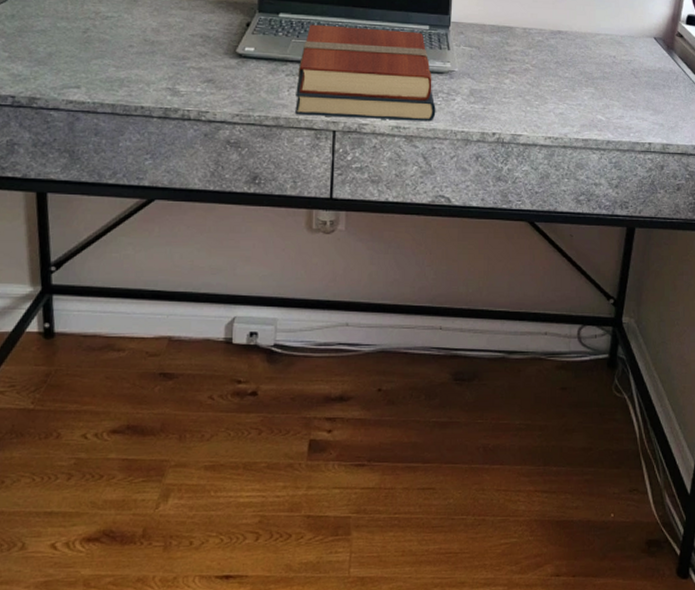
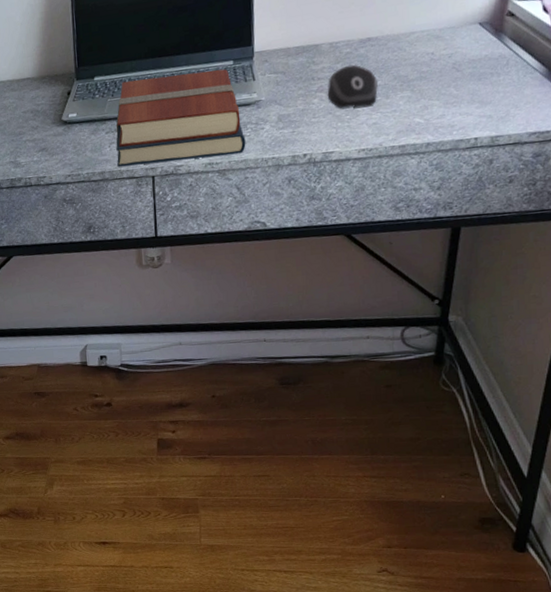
computer mouse: none [518,53,565,95] -> present [327,64,378,108]

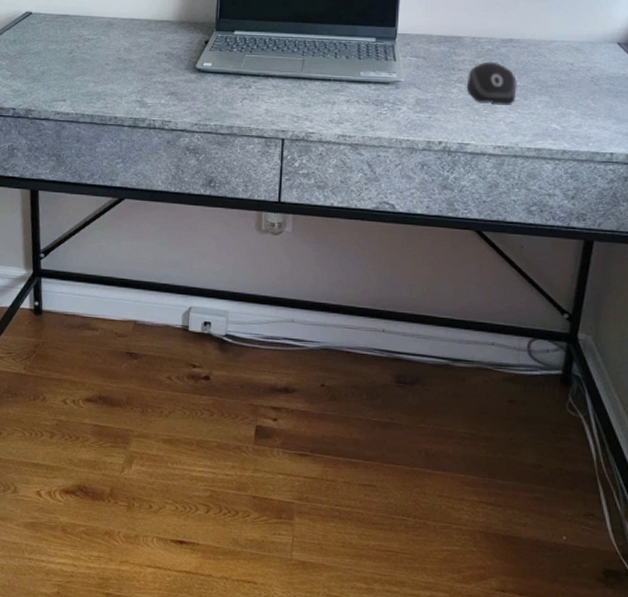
books: present [116,69,246,167] -> none [247,40,381,130]

